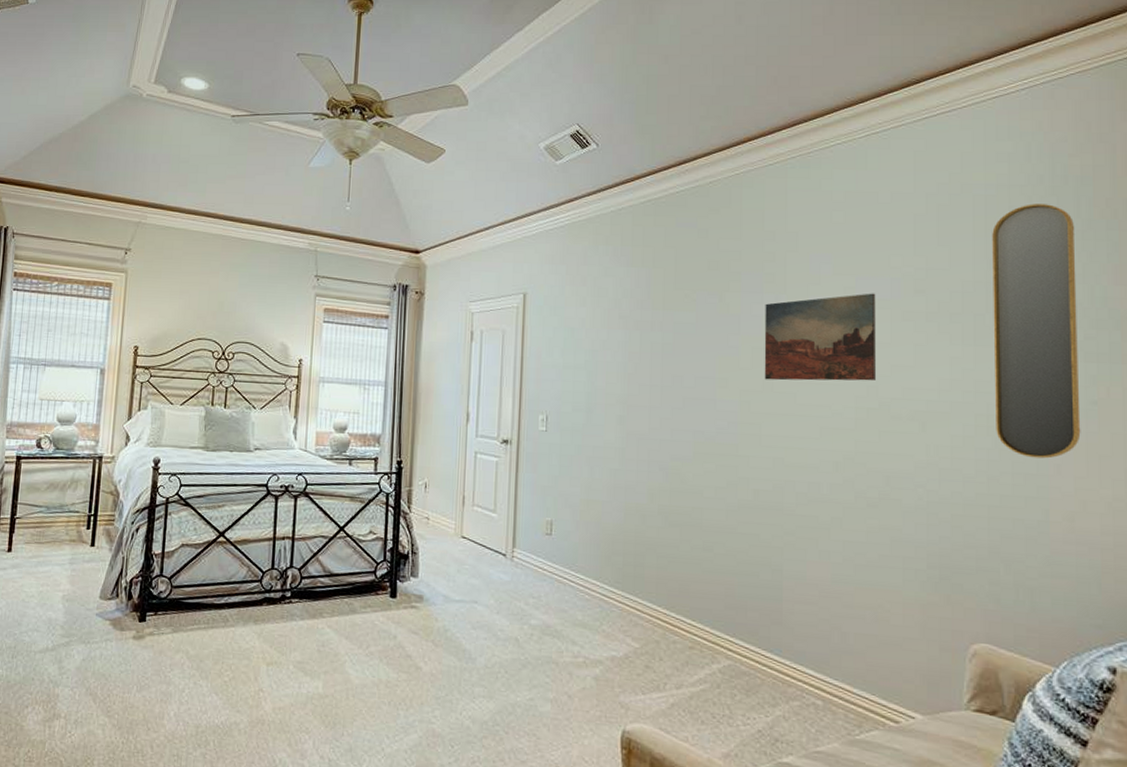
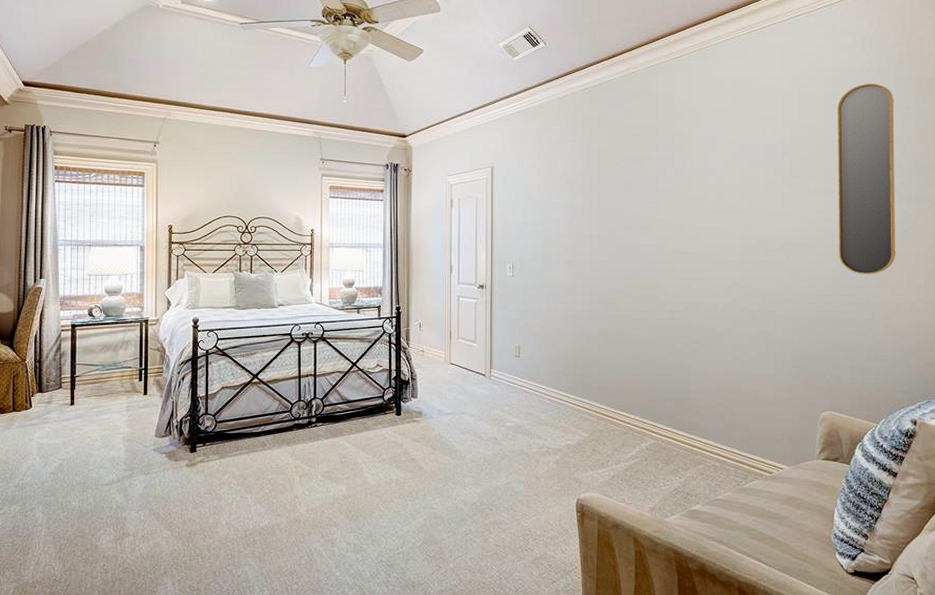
wall art: present [764,293,876,381] -> none [675,156,755,227]

